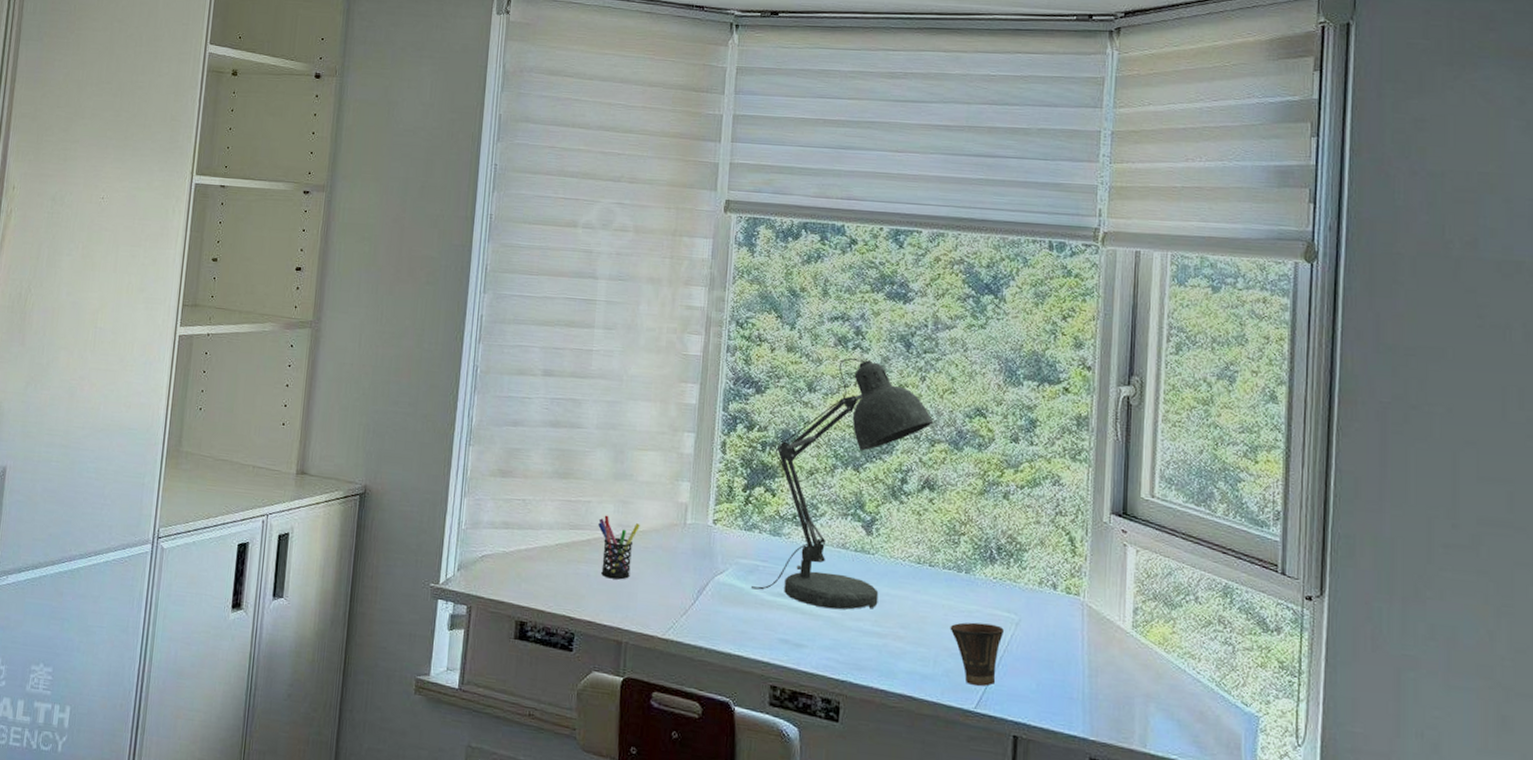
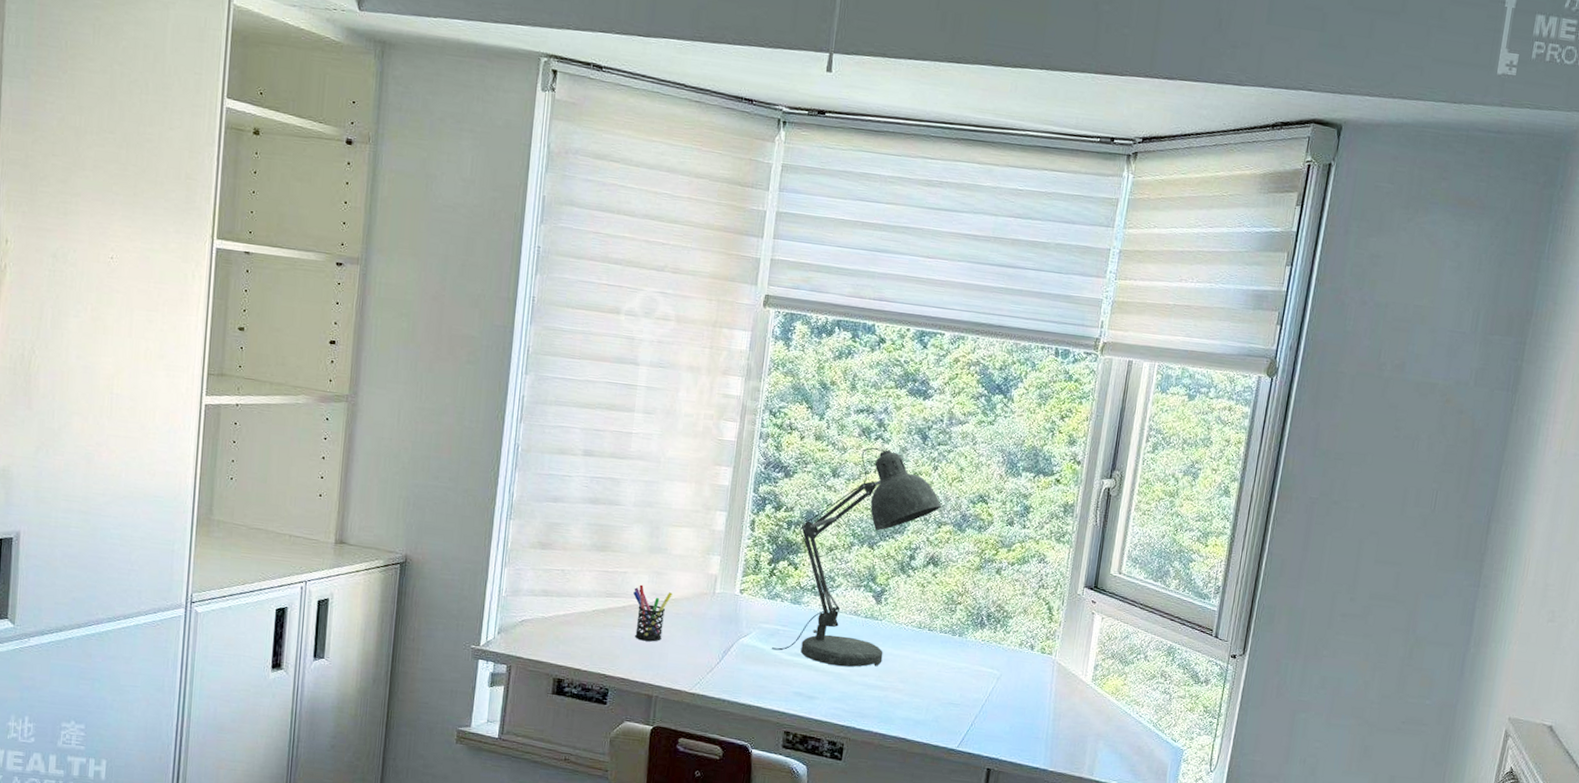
cup: present [950,622,1004,687] -> none [942,677,987,729]

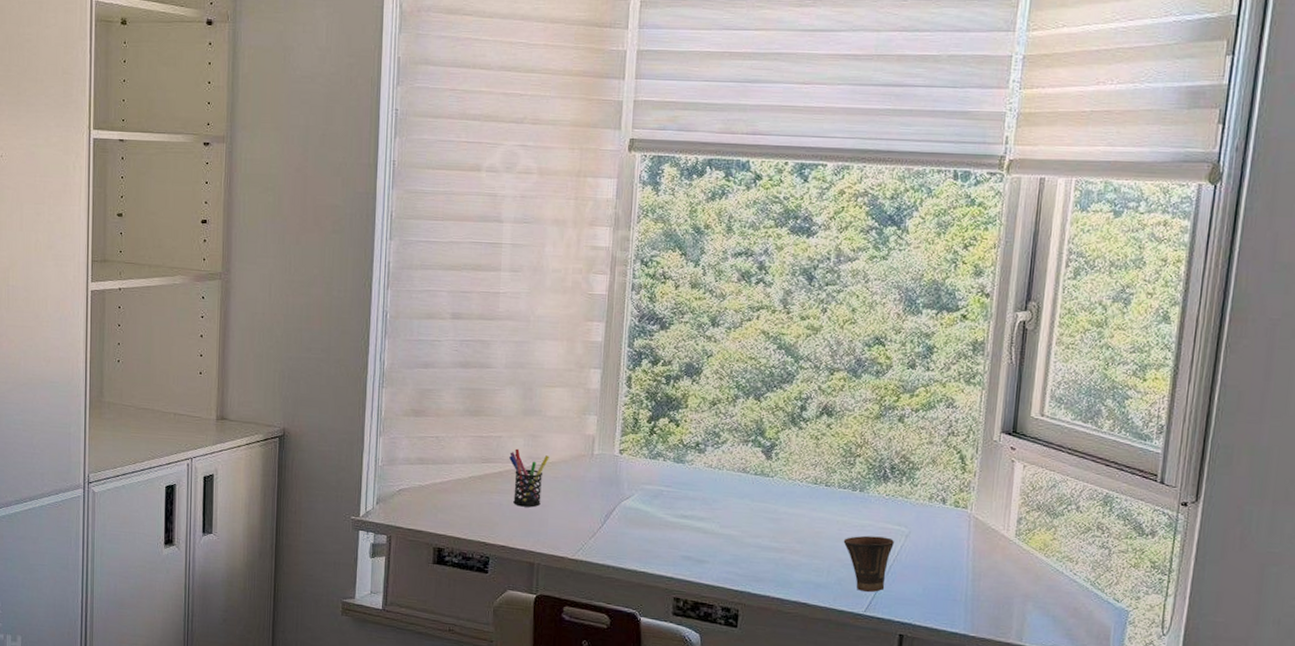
desk lamp: present [772,447,942,667] -> none [656,293,834,528]
cup: none [942,677,987,729] -> present [843,535,894,592]

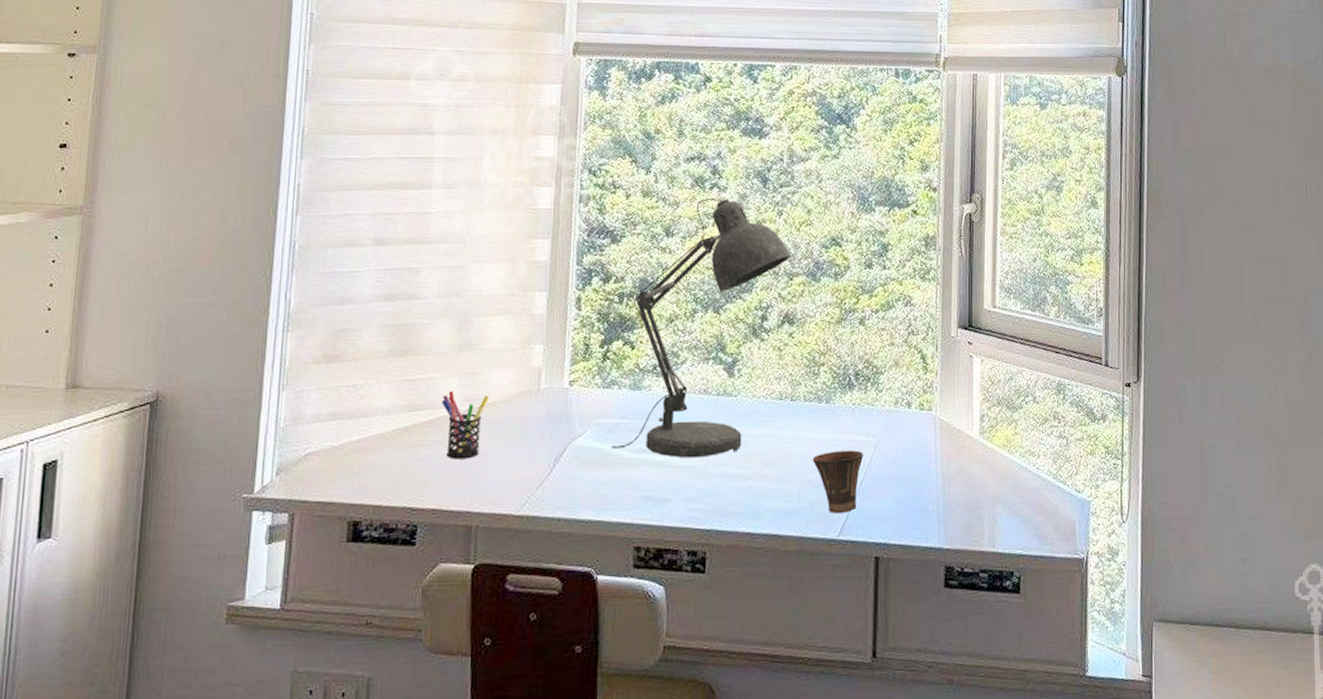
desk lamp: none [656,293,834,528] -> present [612,199,792,458]

